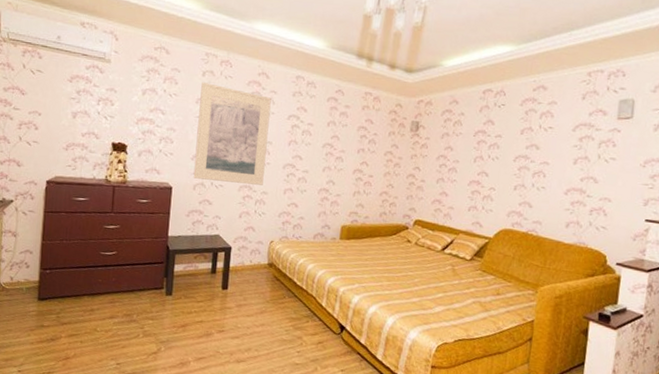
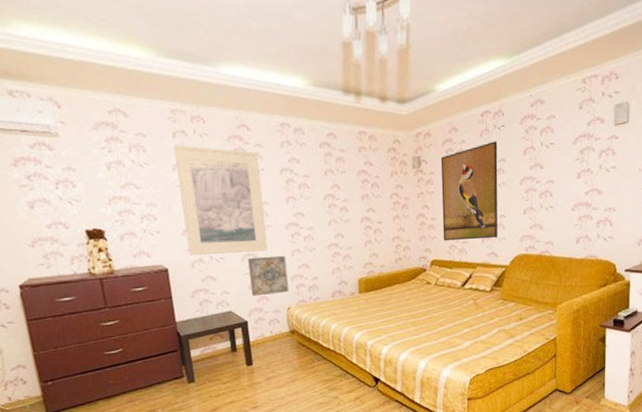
wall art: none [241,189,278,227] -> present [247,255,289,297]
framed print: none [429,117,496,209] -> present [440,141,498,242]

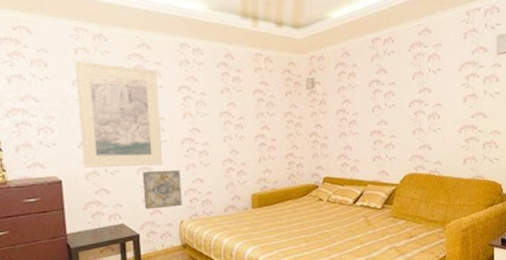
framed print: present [440,141,498,242] -> none [333,66,389,159]

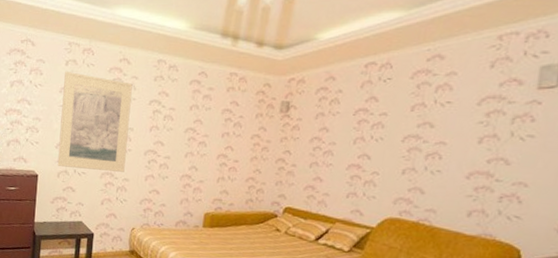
wall art: present [142,169,182,210] -> none [103,176,139,214]

